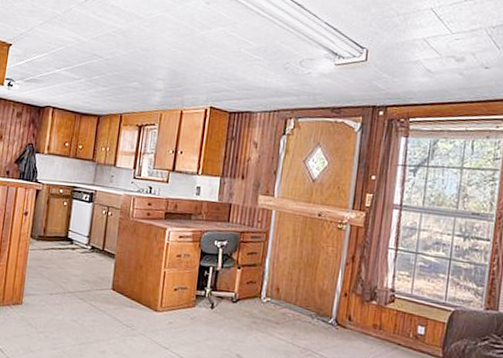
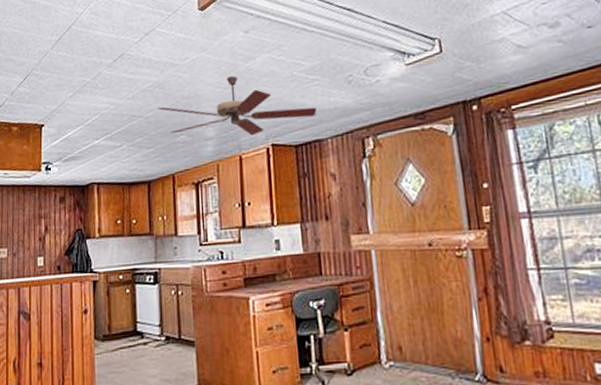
ceiling fan: none [118,40,254,96] -> present [158,76,317,136]

